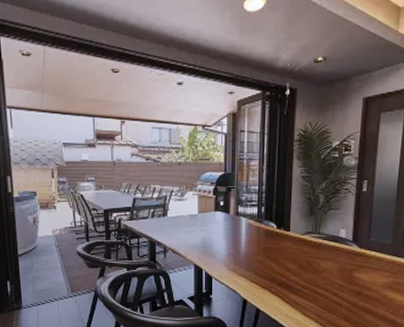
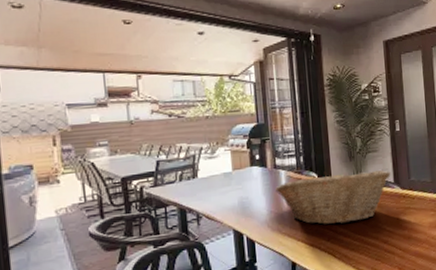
fruit basket: none [234,223,350,273] -> present [274,170,391,225]

